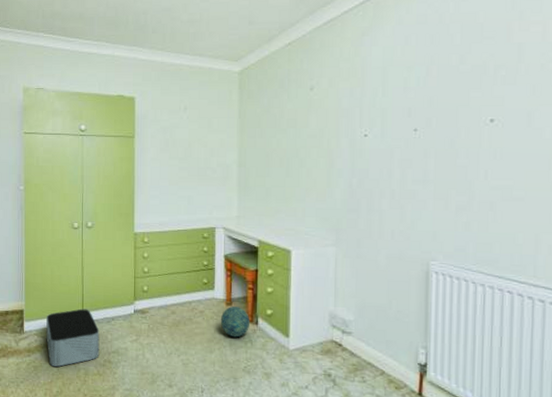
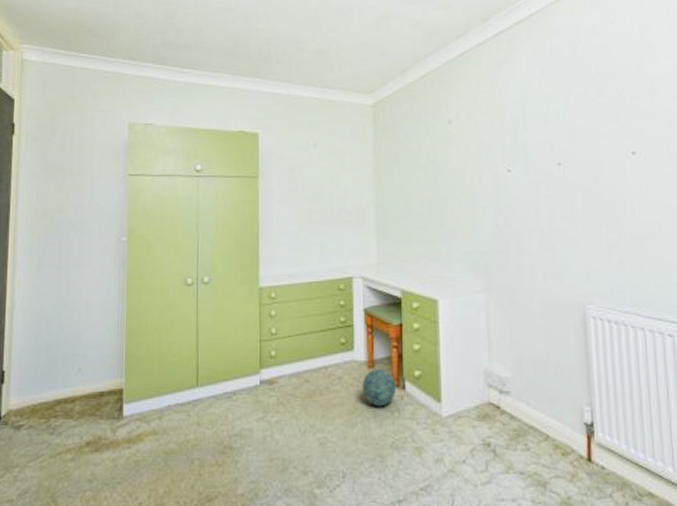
storage bin: present [46,308,100,367] -> none [151,383,218,459]

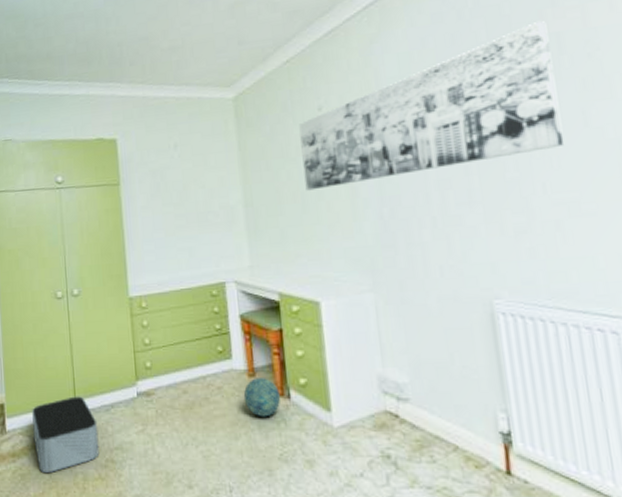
storage bin: none [151,383,218,459] -> present [32,396,100,472]
wall art: none [430,65,652,197] -> present [299,21,565,191]

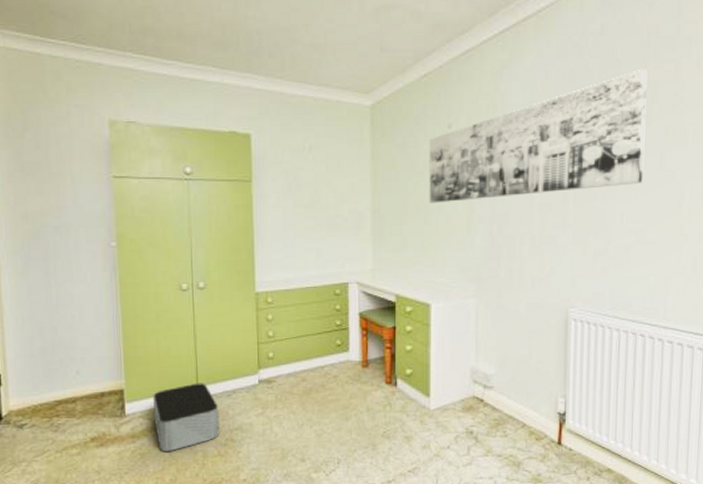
ball: present [243,378,281,417] -> none [356,368,389,402]

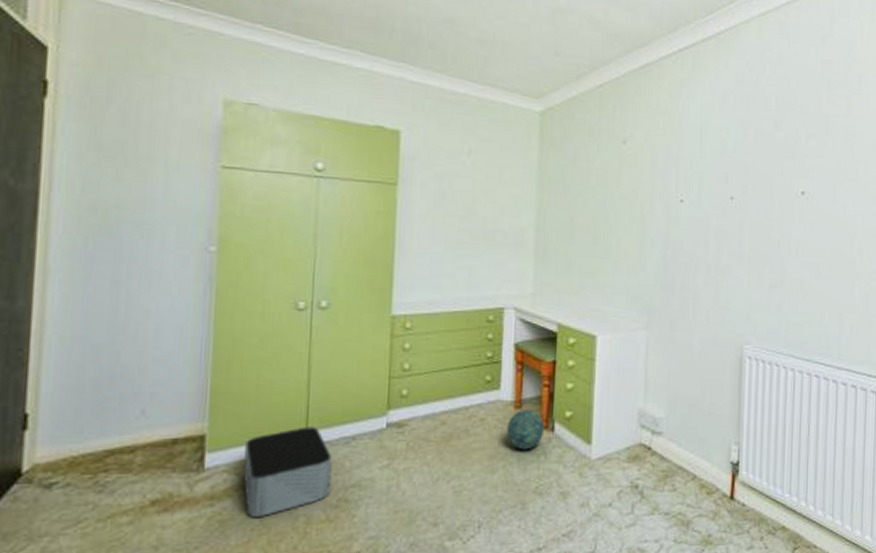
ball: none [356,368,389,402] -> present [506,410,545,450]
wall art: present [429,70,648,203] -> none [599,102,821,223]

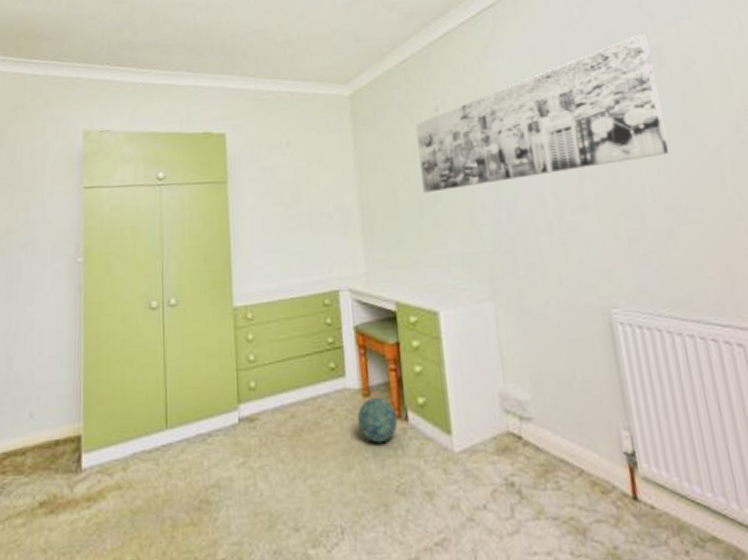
storage bin: present [243,426,333,517] -> none [115,424,193,520]
wall art: none [599,102,821,223] -> present [416,35,670,193]

